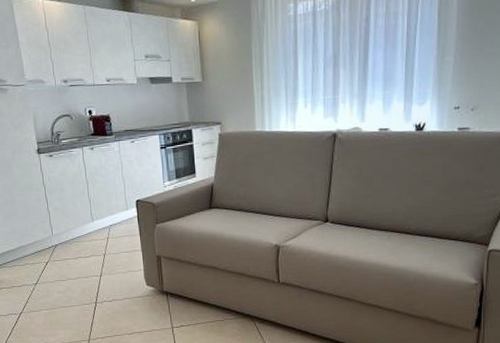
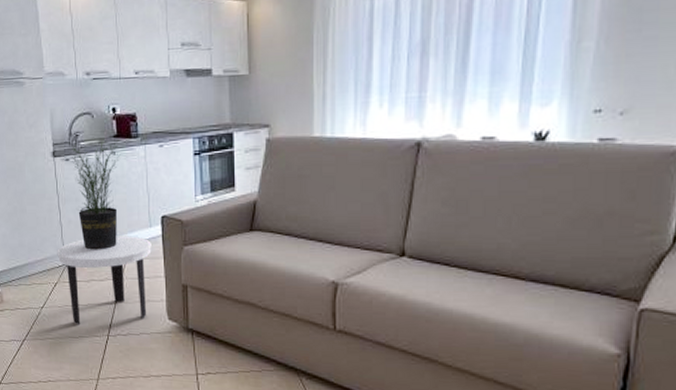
side table: none [46,218,129,296] -> present [57,236,152,325]
potted plant: none [49,137,99,232] -> present [66,139,122,250]

